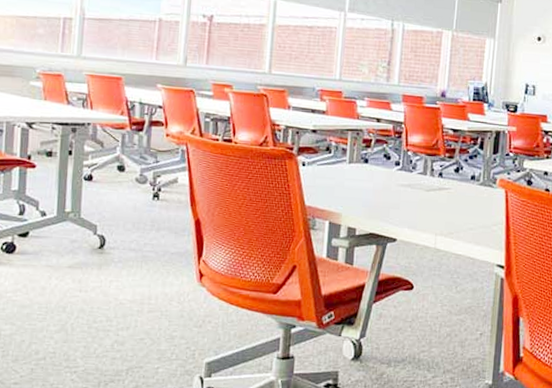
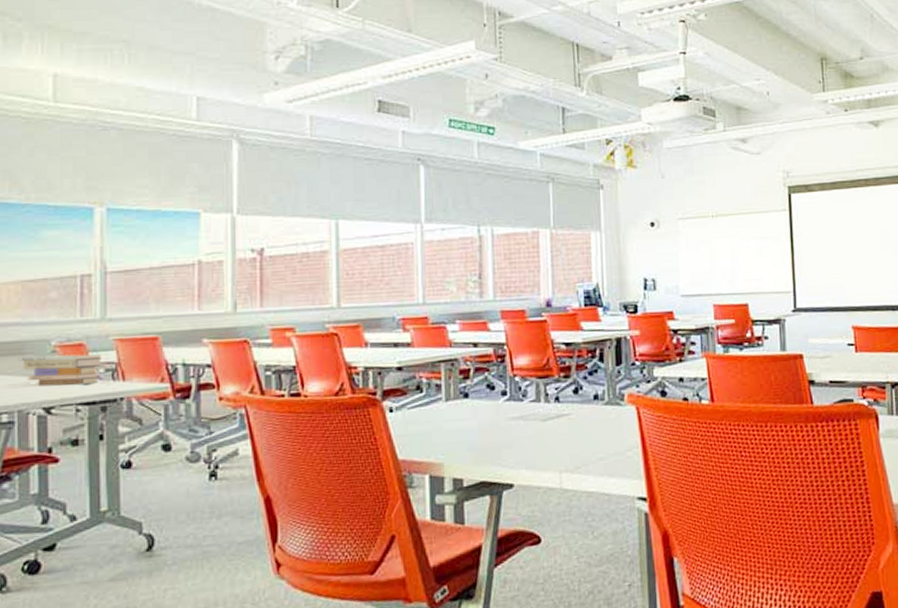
books: none [9,78,76,109] -> present [18,354,102,387]

